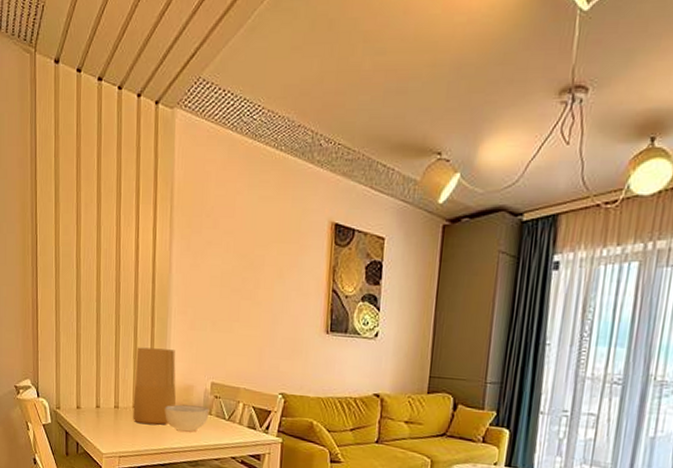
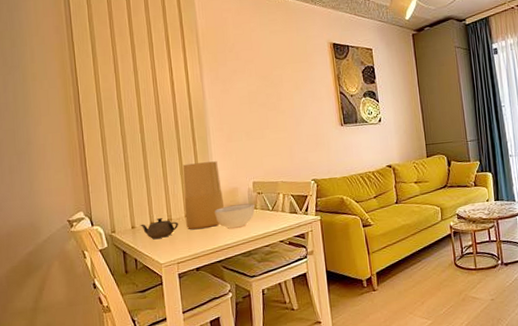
teapot: none [85,402,125,426] -> present [139,217,178,239]

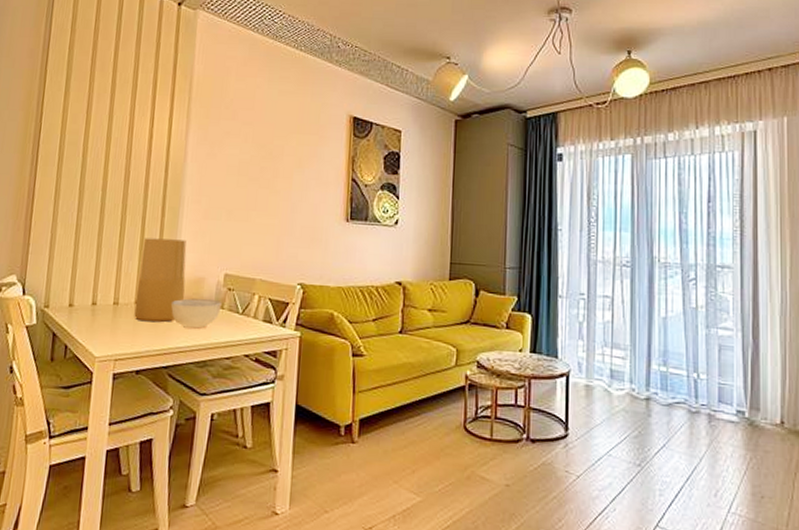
teapot: present [139,217,178,239] -> none [78,298,125,325]

